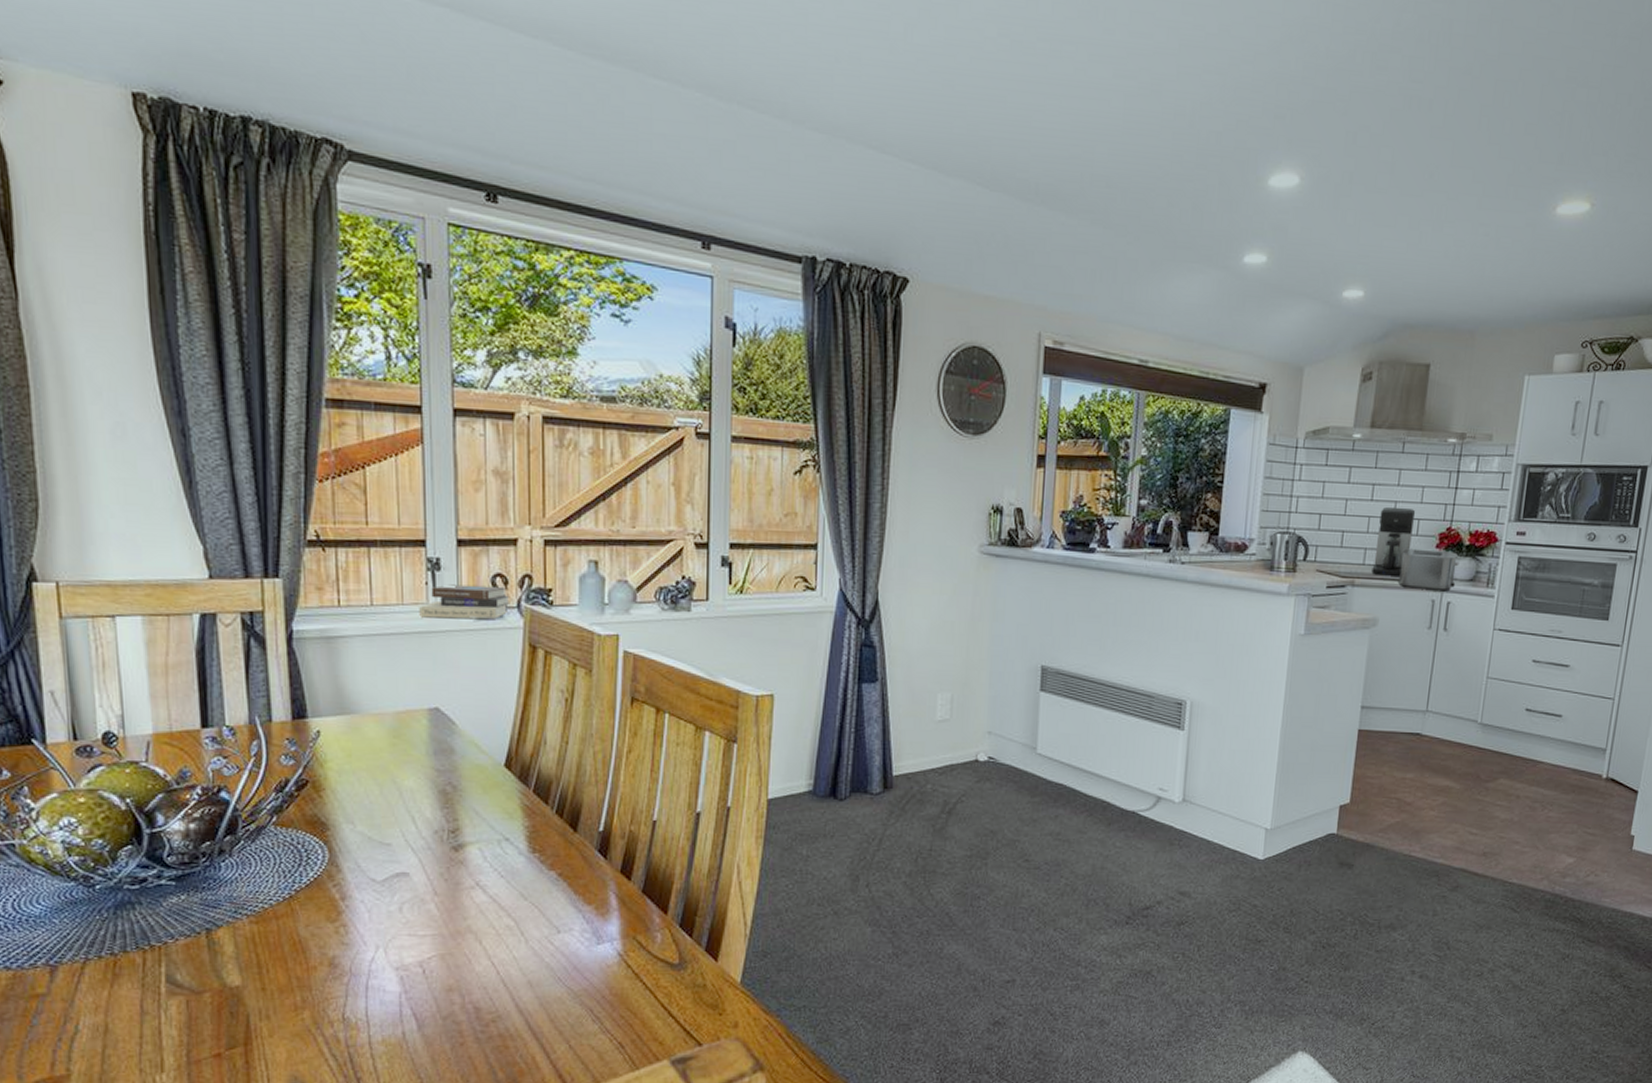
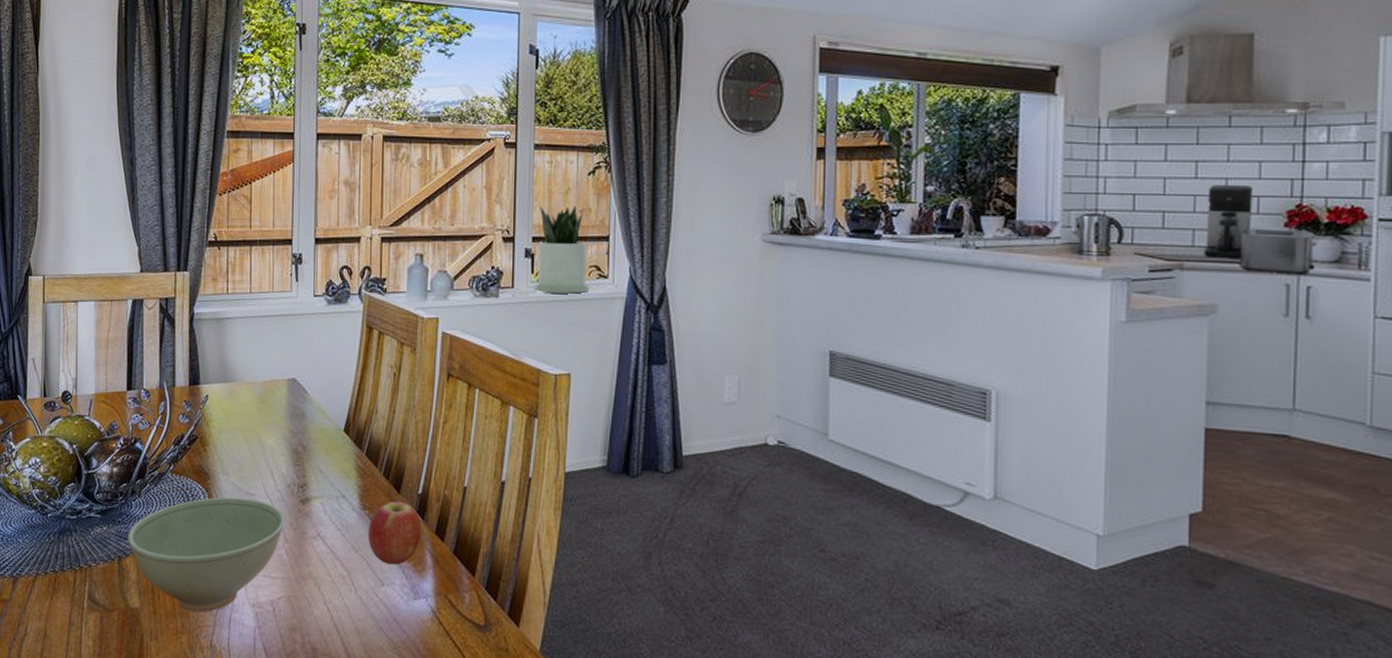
bowl: none [216,849,433,983] -> present [127,497,285,612]
books: present [419,584,509,619] -> none [285,275,352,304]
fruit: none [539,840,604,910] -> present [368,501,422,565]
planter: none [731,507,797,609] -> present [533,205,591,295]

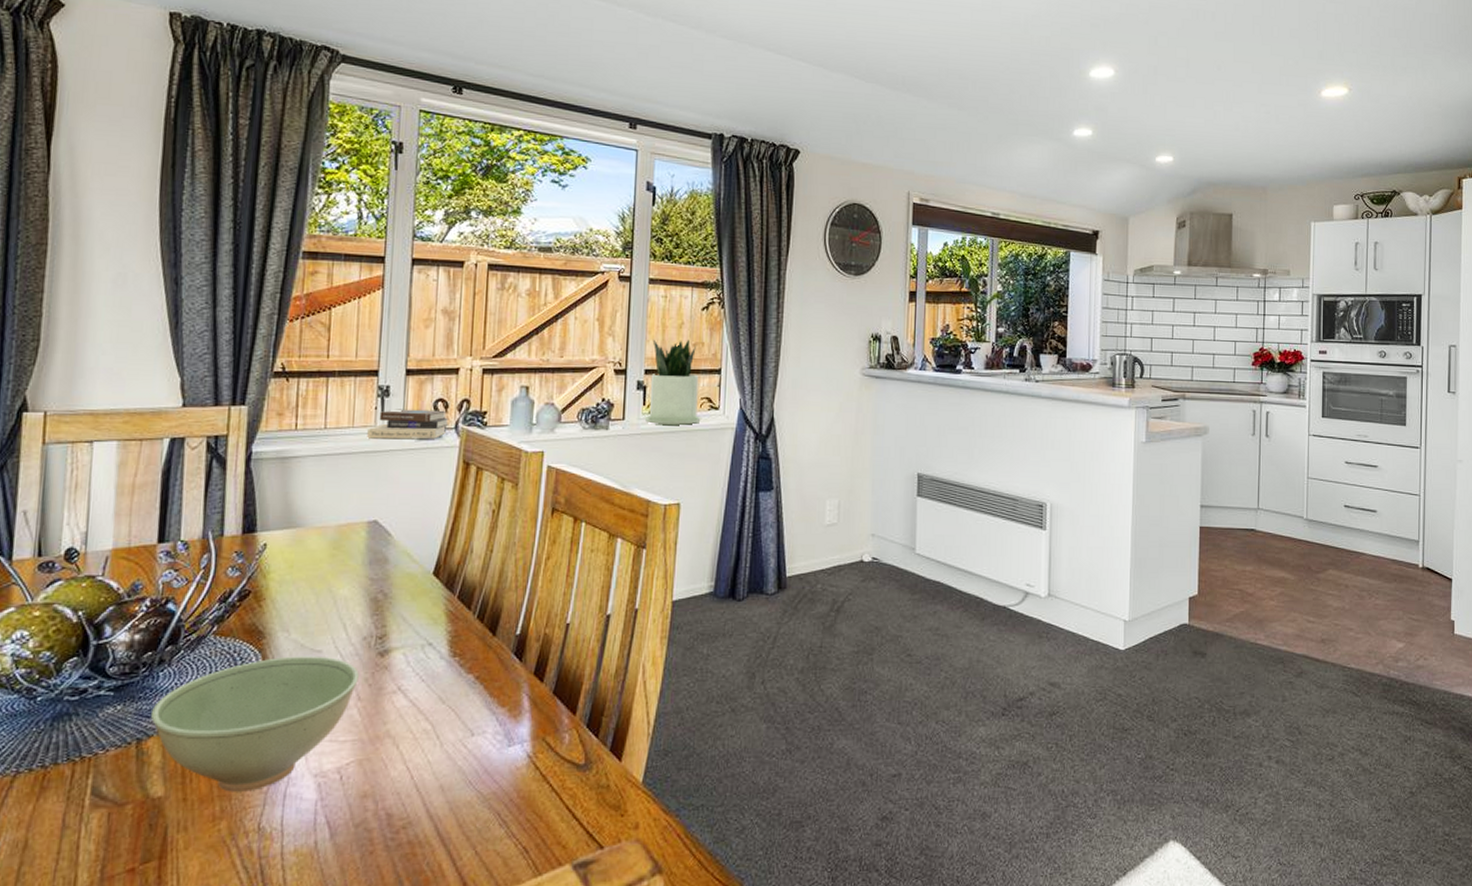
books: none [285,275,352,304] -> present [367,409,448,440]
fruit: present [368,501,422,565] -> none [457,644,519,712]
coffee maker: present [1204,185,1254,258] -> none [1199,332,1232,390]
toaster: present [1238,228,1318,275] -> none [1222,366,1273,403]

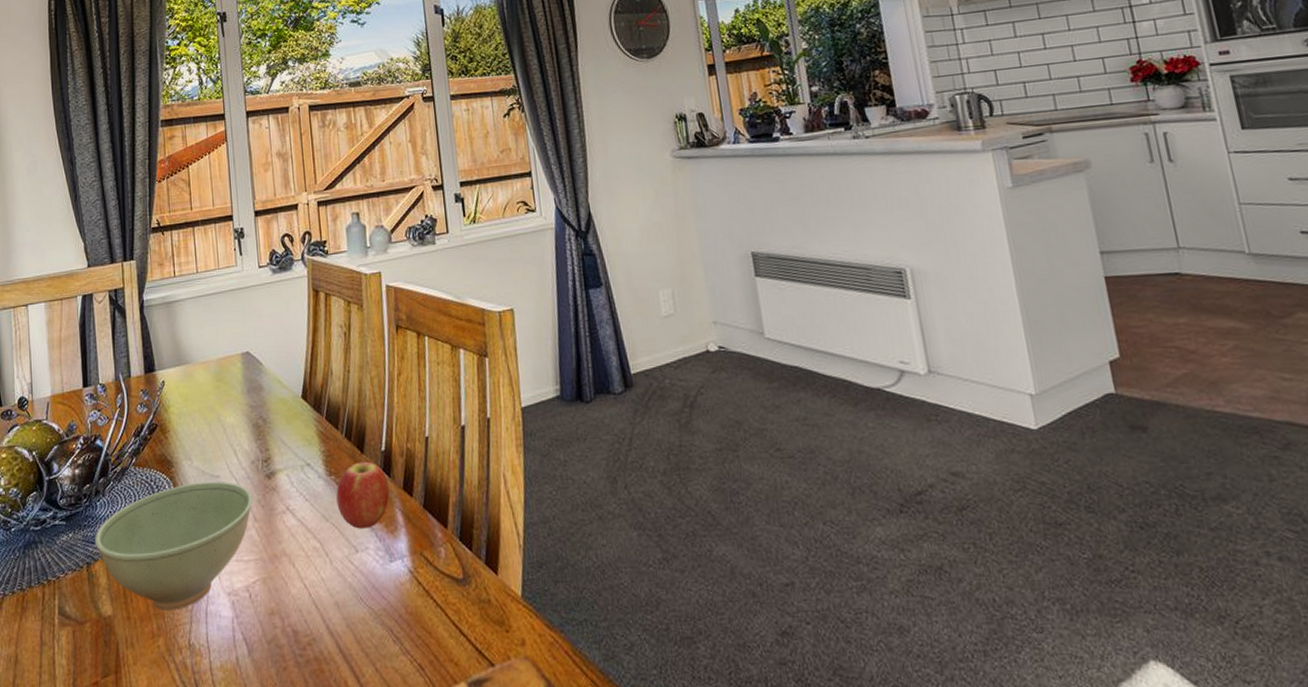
books: present [367,409,448,440] -> none [230,244,295,278]
fruit: none [457,644,519,712] -> present [336,461,390,529]
planter: present [644,339,702,426] -> none [462,147,521,234]

